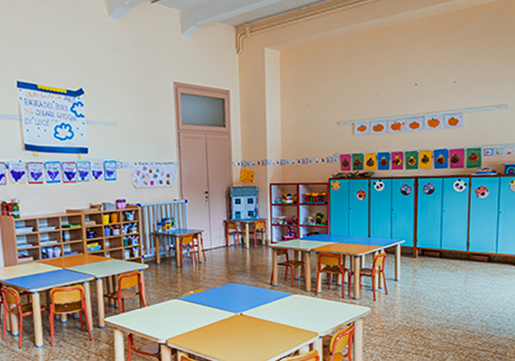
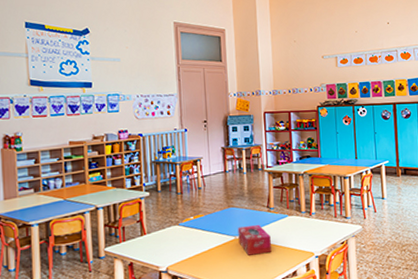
tissue box: none [239,301,273,332] -> present [238,224,271,256]

